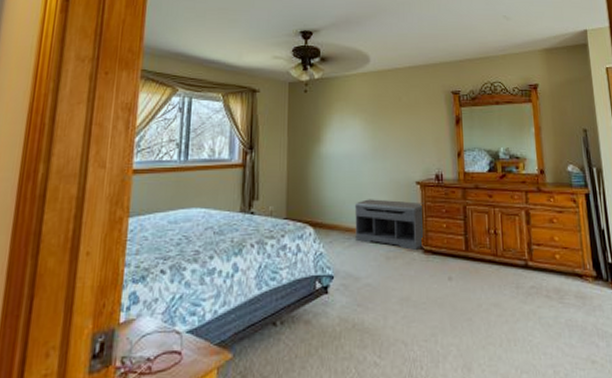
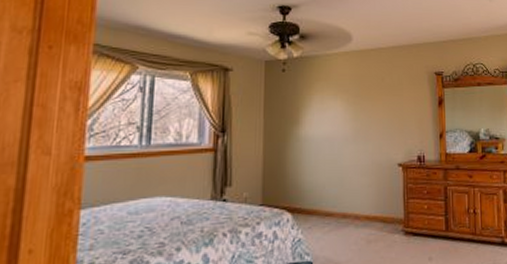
bench: present [355,199,424,250] -> none [336,182,406,232]

